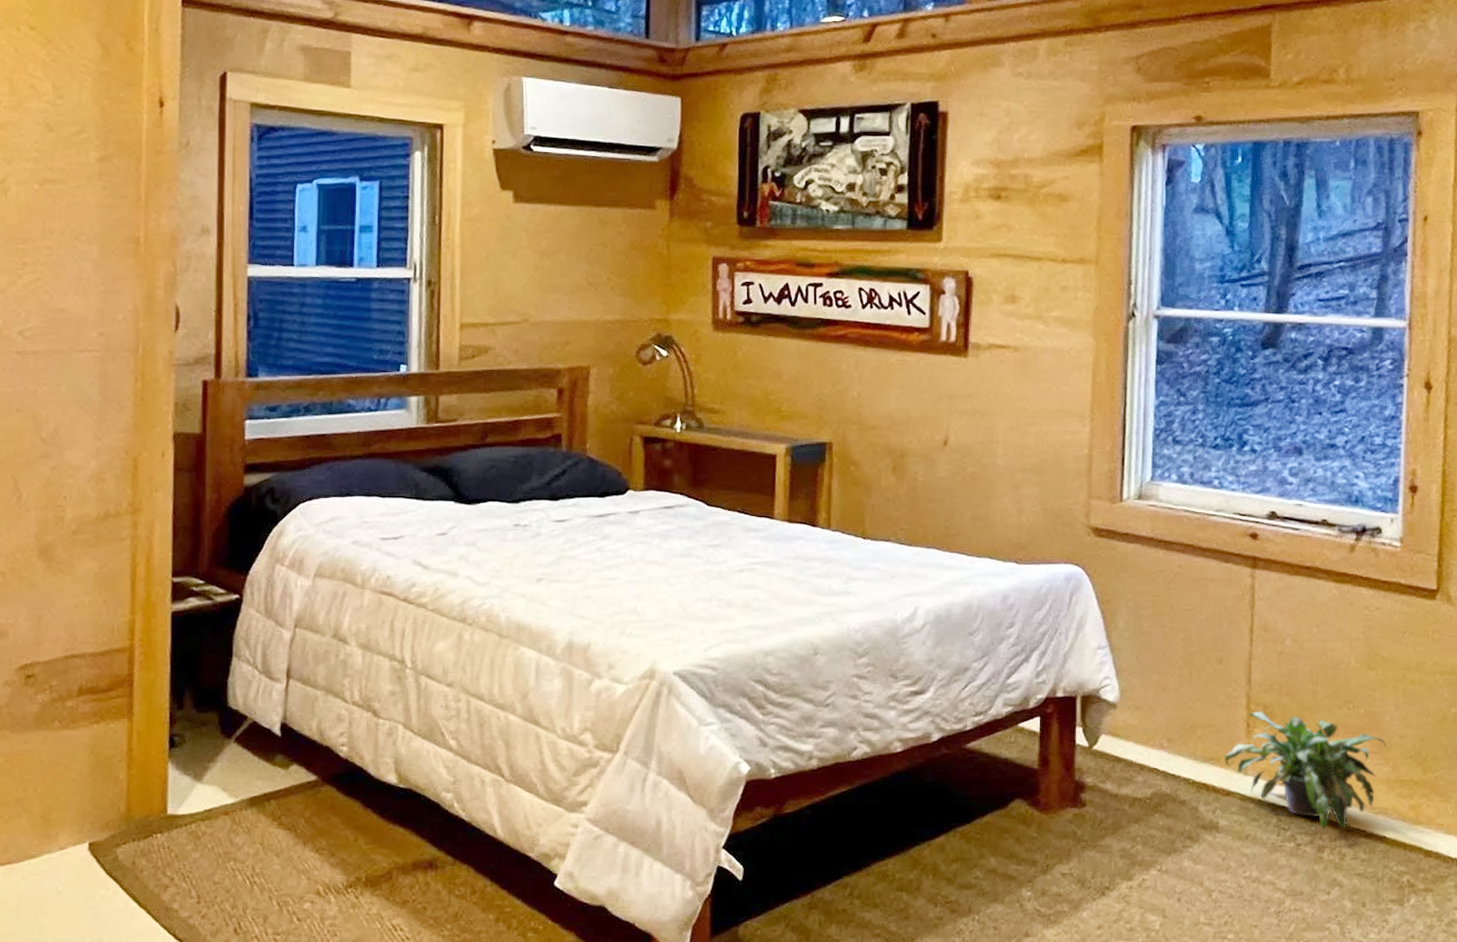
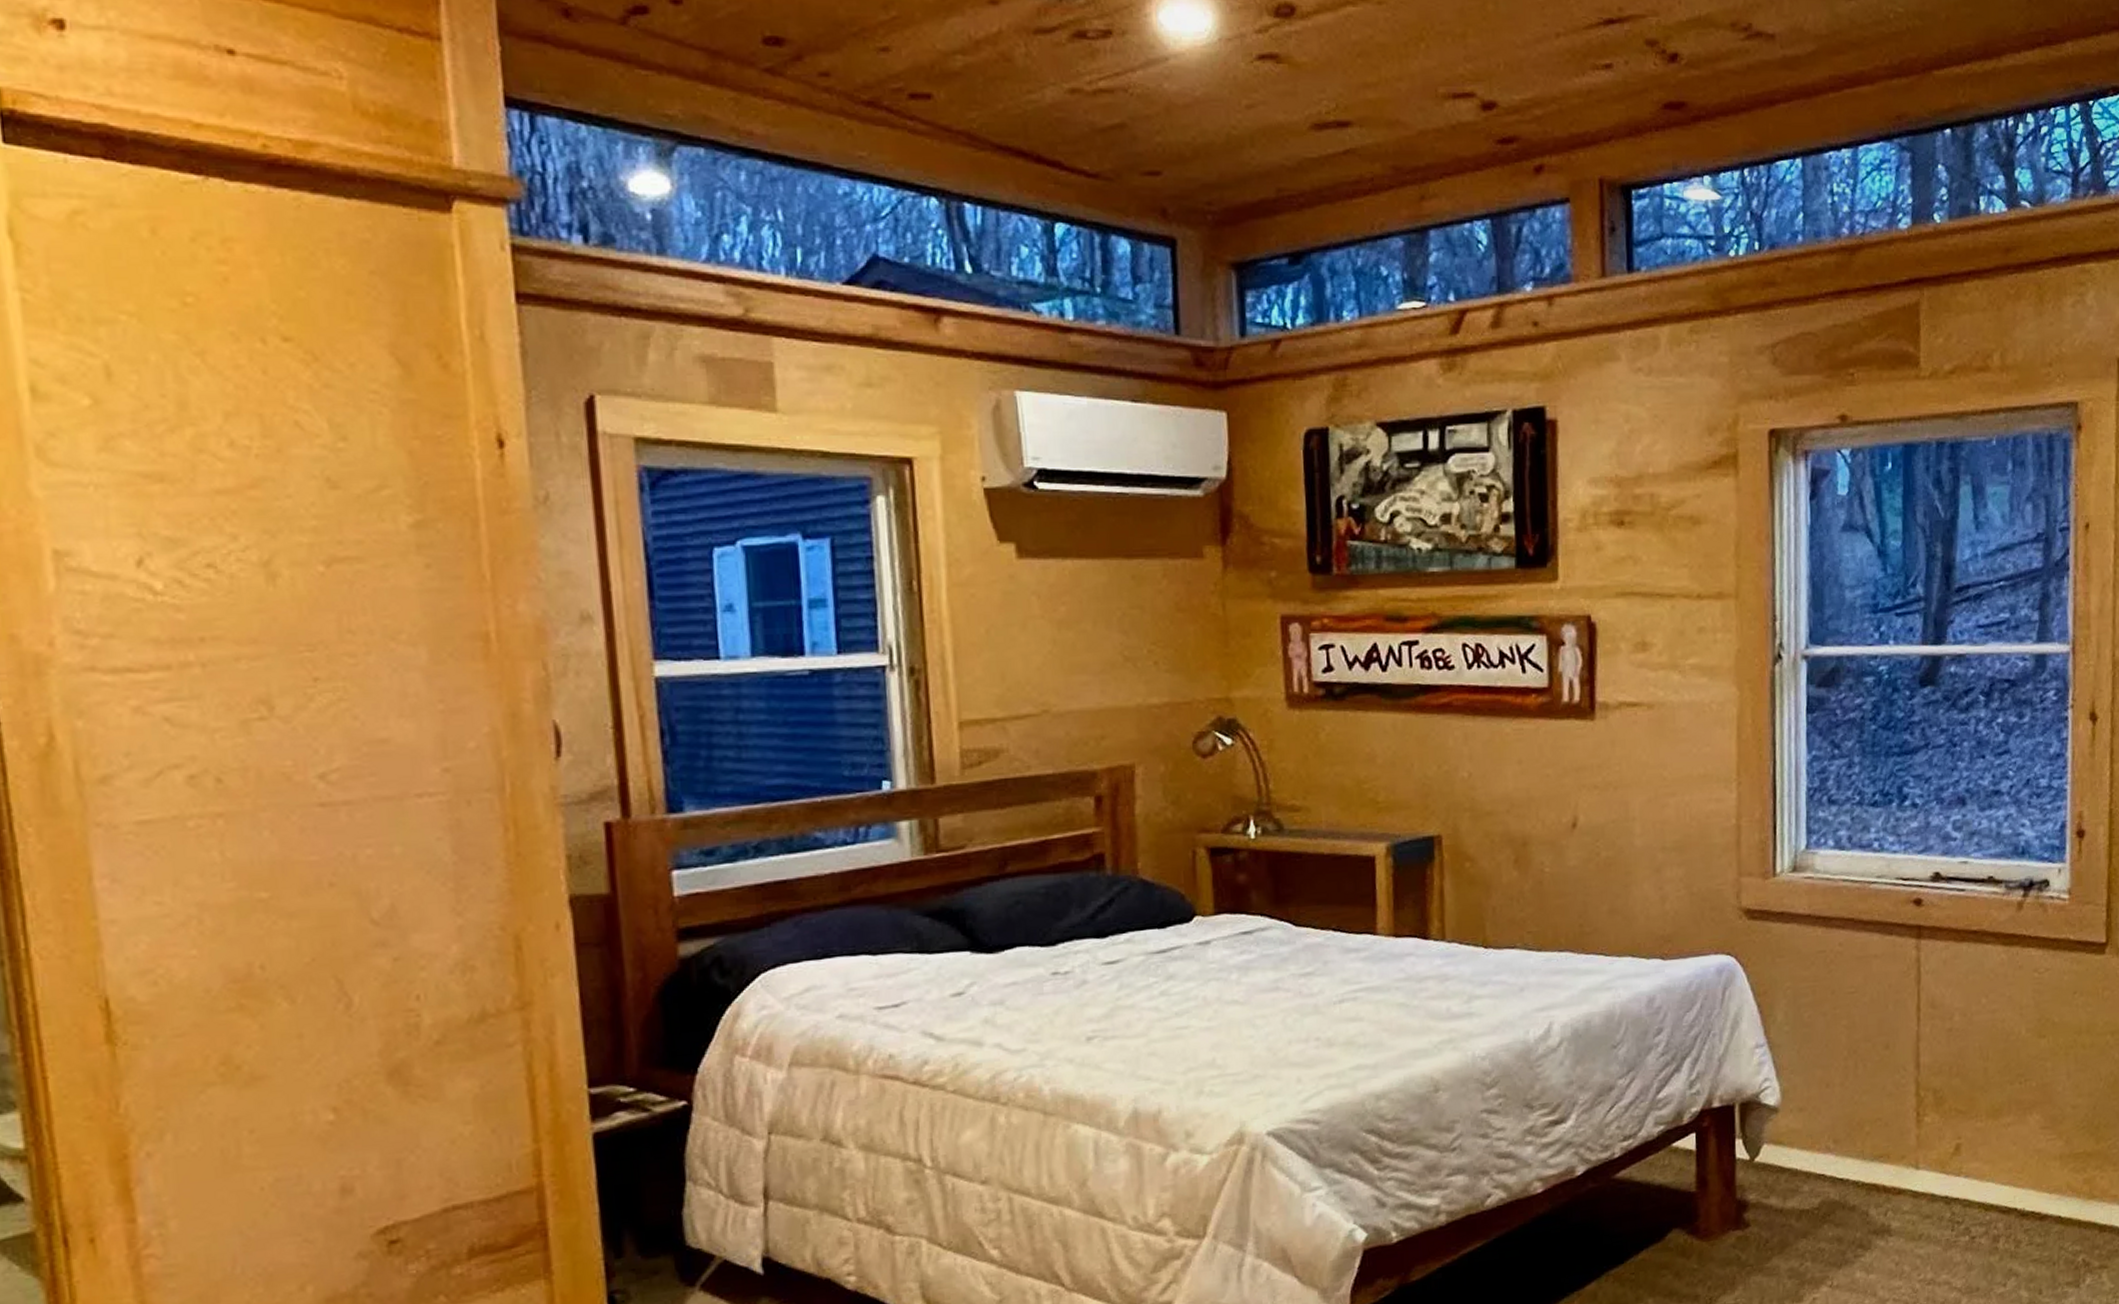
potted plant: present [1225,711,1386,830] -> none [1894,1096,2059,1218]

